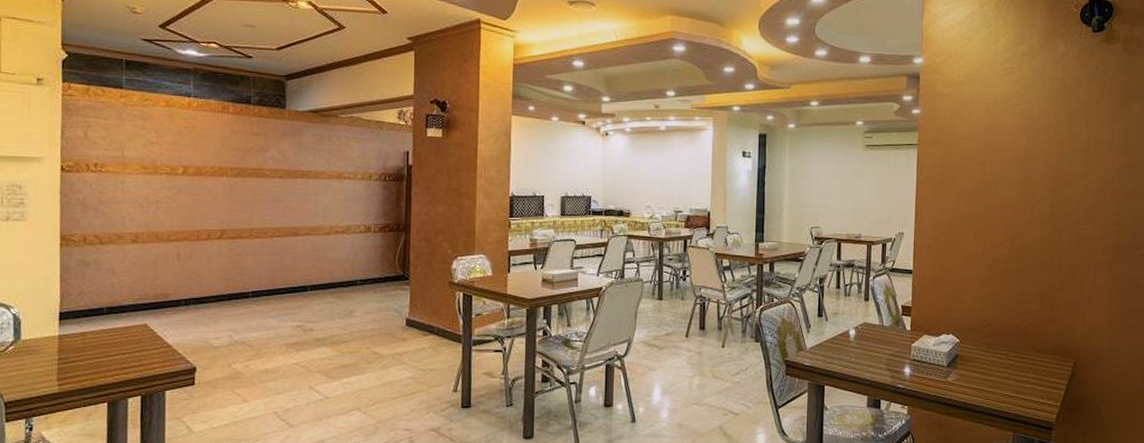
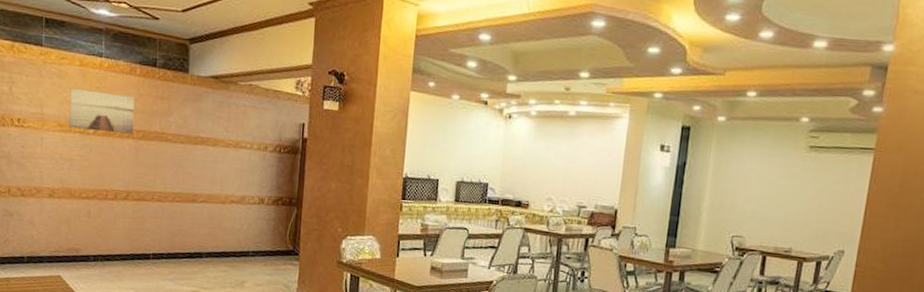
wall art: none [154,130,228,172] -> present [68,89,135,135]

